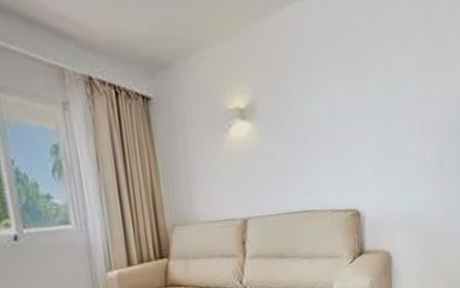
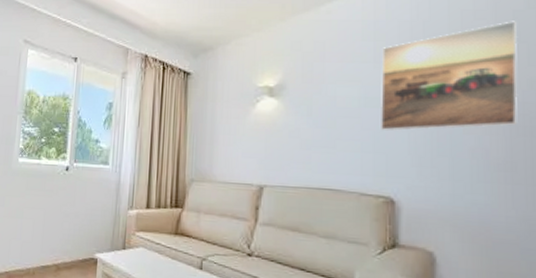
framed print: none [341,26,445,145] -> present [379,21,518,131]

